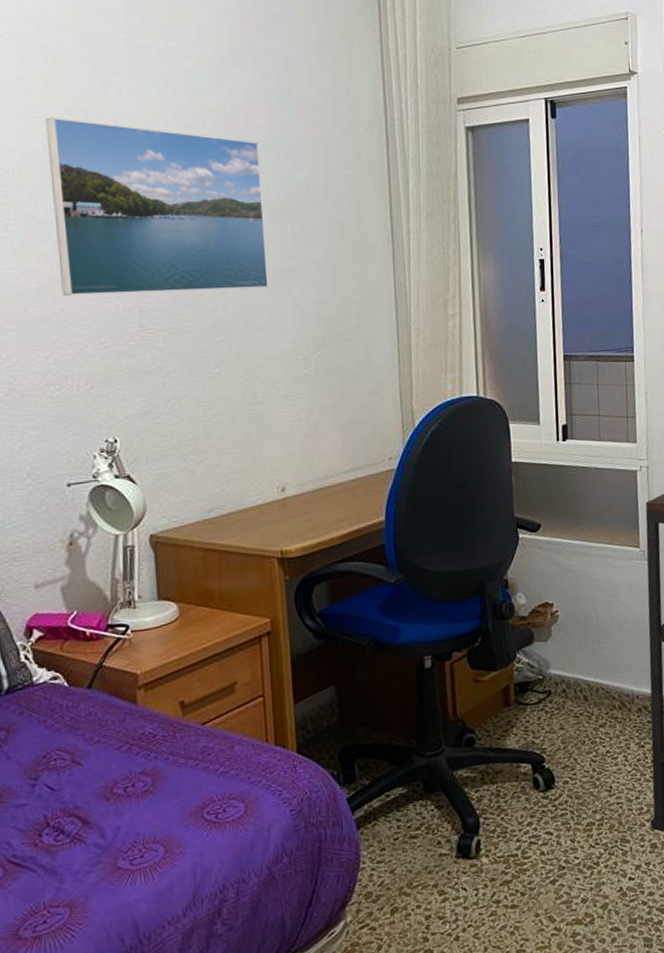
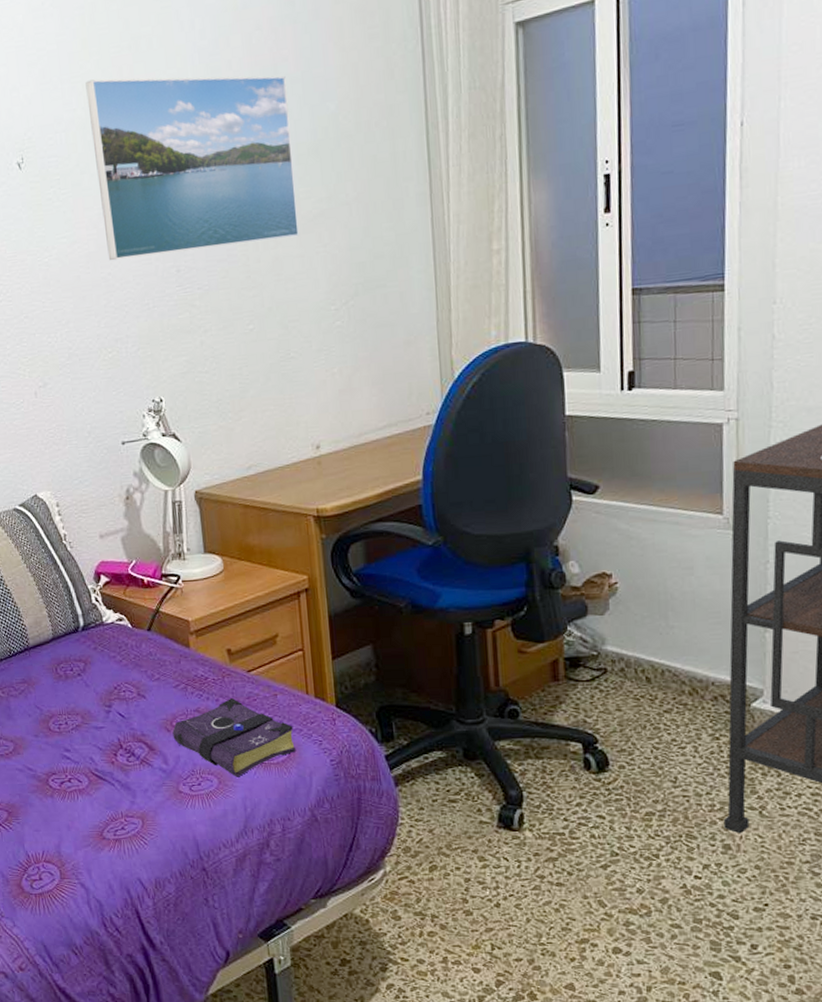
book: none [112,754,253,843] -> present [172,697,295,777]

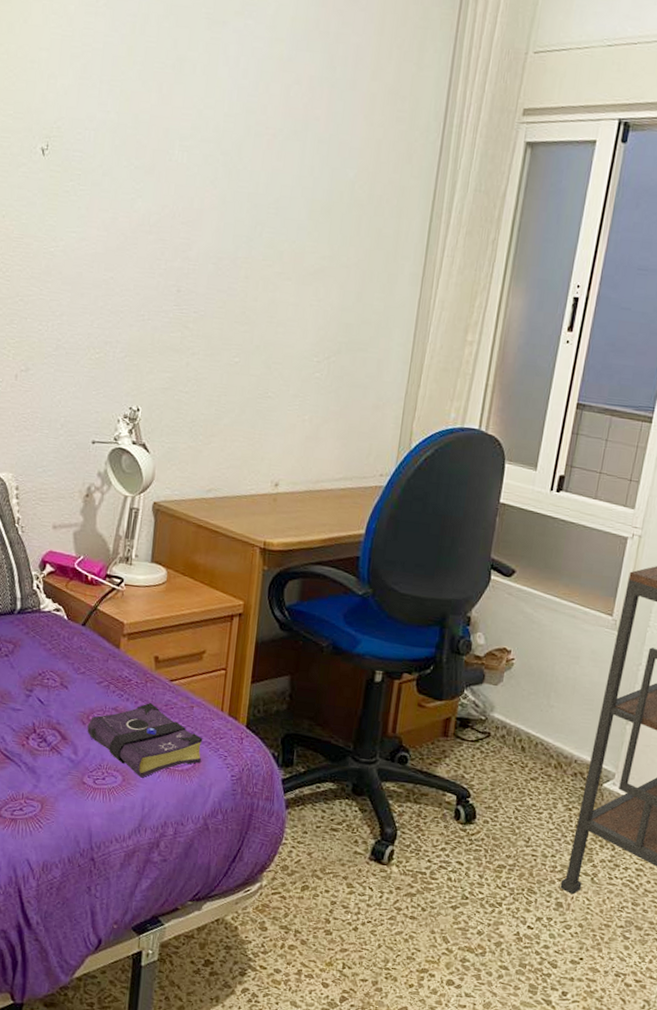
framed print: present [85,75,300,261] -> none [113,87,314,286]

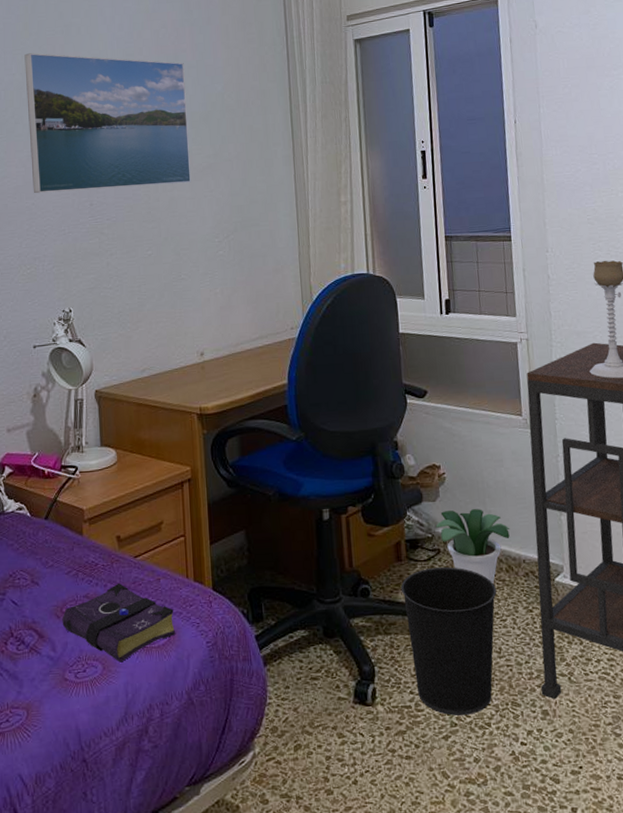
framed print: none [113,87,314,286] -> present [24,53,192,194]
wastebasket: none [436,749,540,892] -> present [400,566,496,716]
potted plant: none [491,696,570,776] -> present [436,509,510,583]

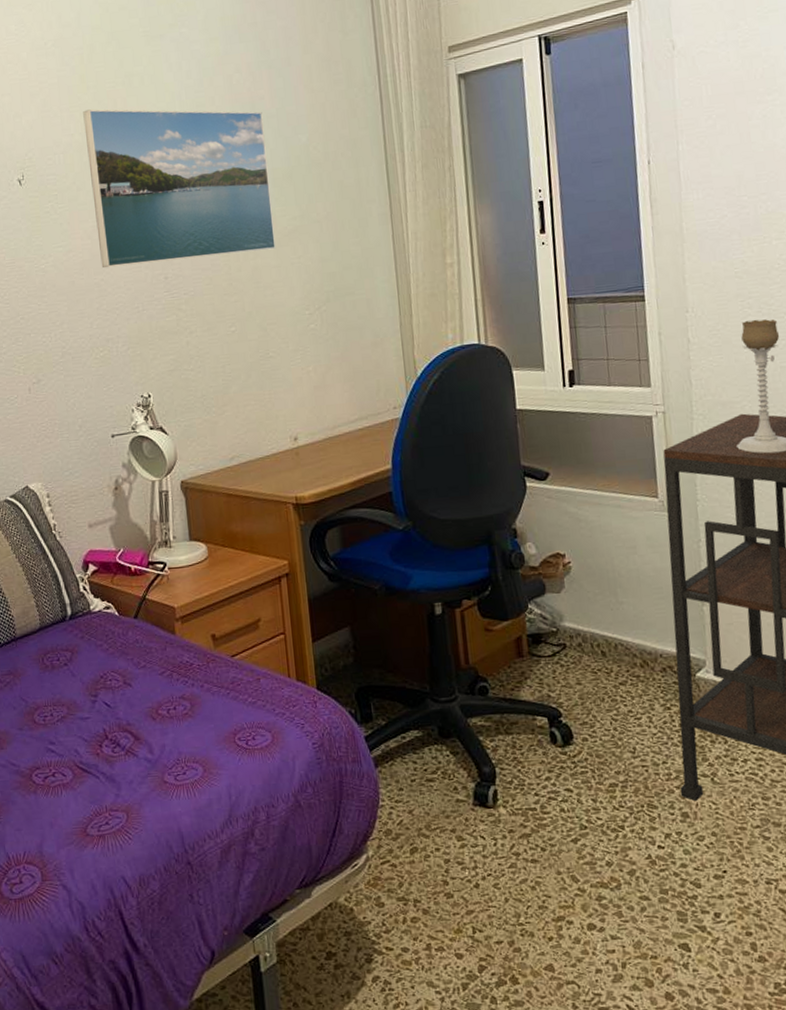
book: present [62,582,175,663] -> none [158,683,278,765]
wastebasket: present [400,566,496,716] -> none [522,662,630,818]
potted plant: present [436,509,510,583] -> none [561,600,645,680]

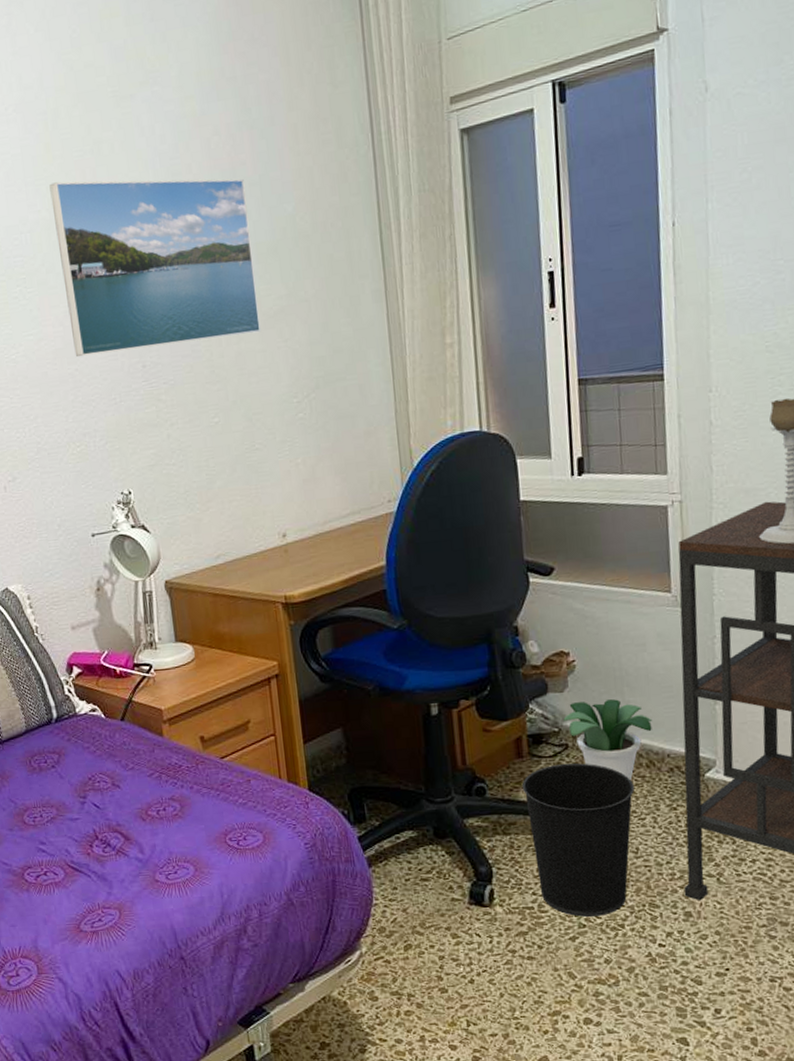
wastebasket: none [522,662,630,818] -> present [521,762,634,917]
potted plant: none [561,600,645,680] -> present [563,699,653,780]

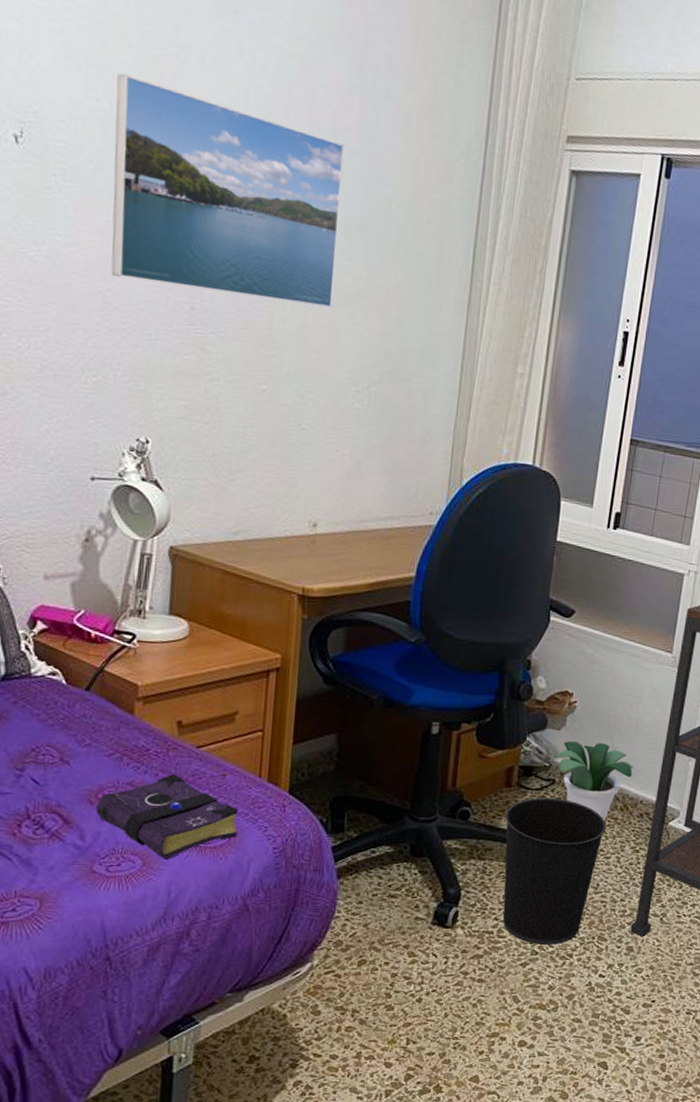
book: none [147,784,270,864] -> present [96,773,239,860]

